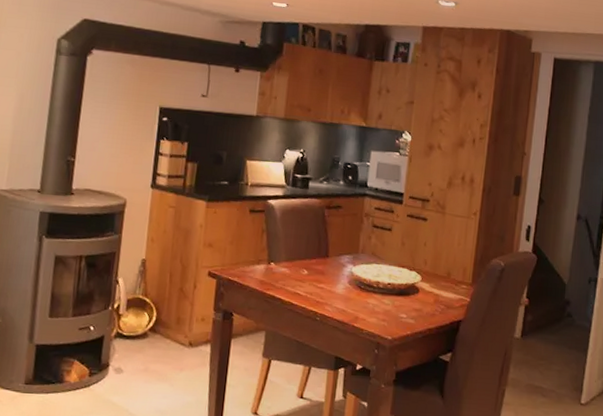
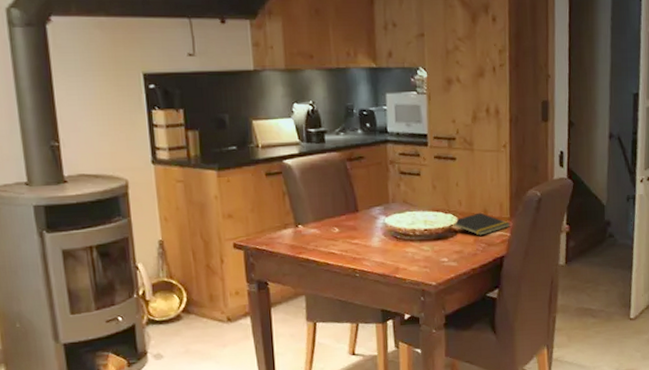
notepad: none [411,274,472,297] -> present [448,212,511,236]

